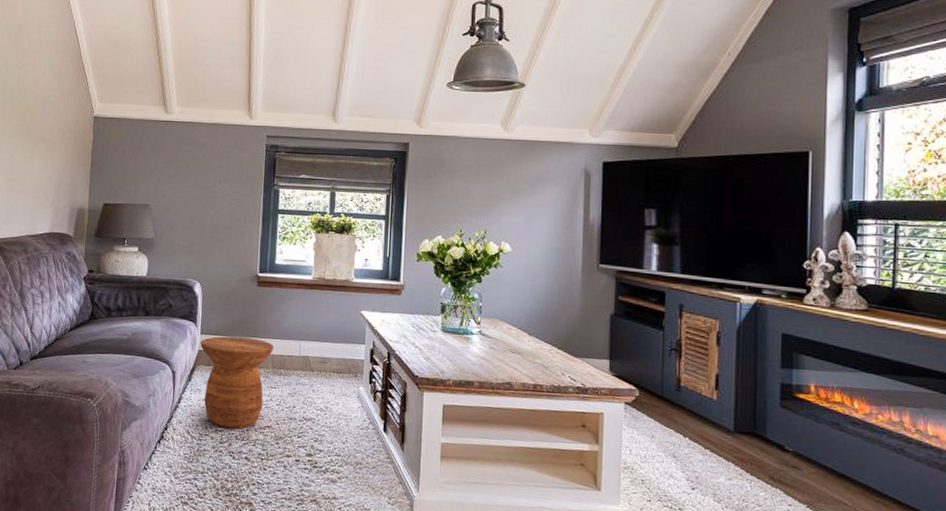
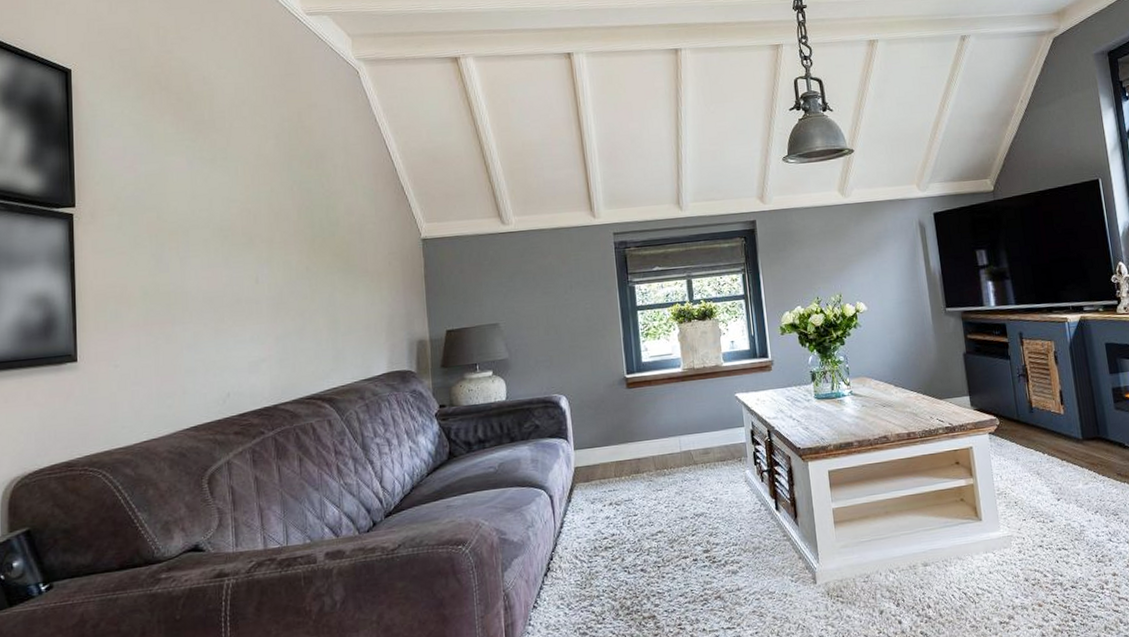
side table: present [200,336,273,429] -> none [574,443,653,543]

